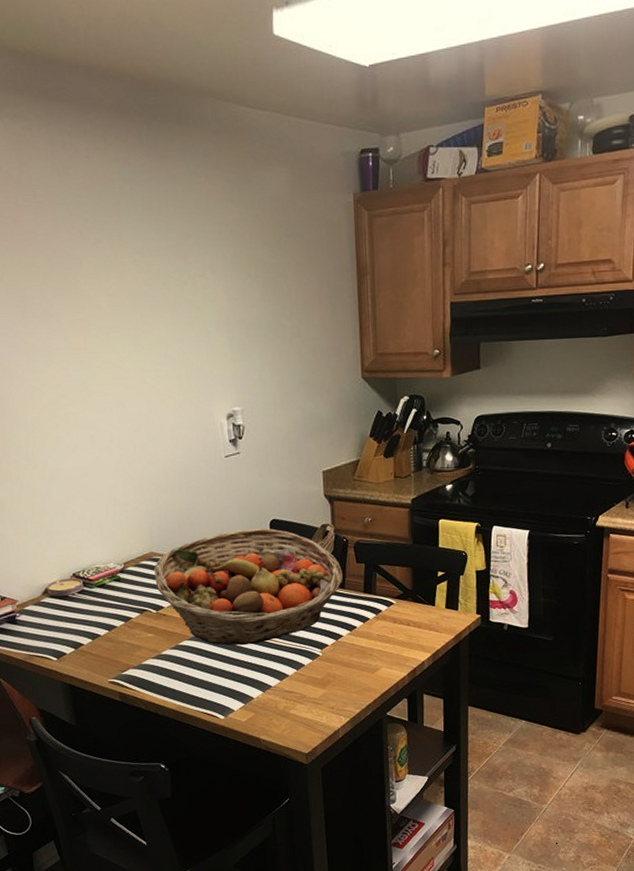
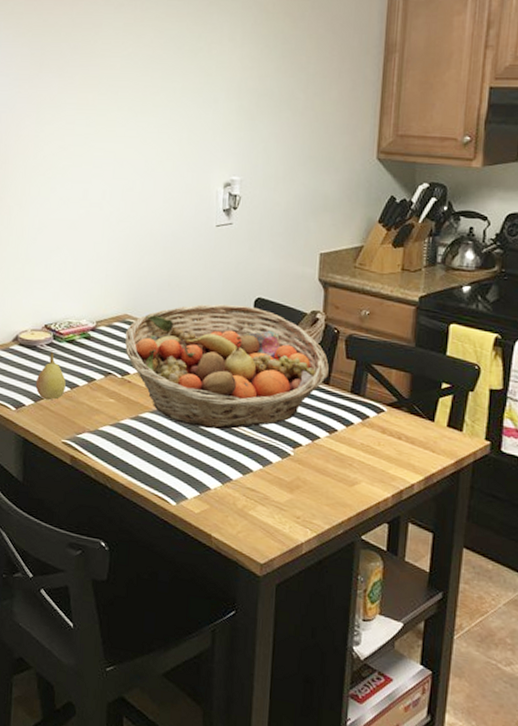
fruit: none [73,598,104,645] -> present [35,351,66,401]

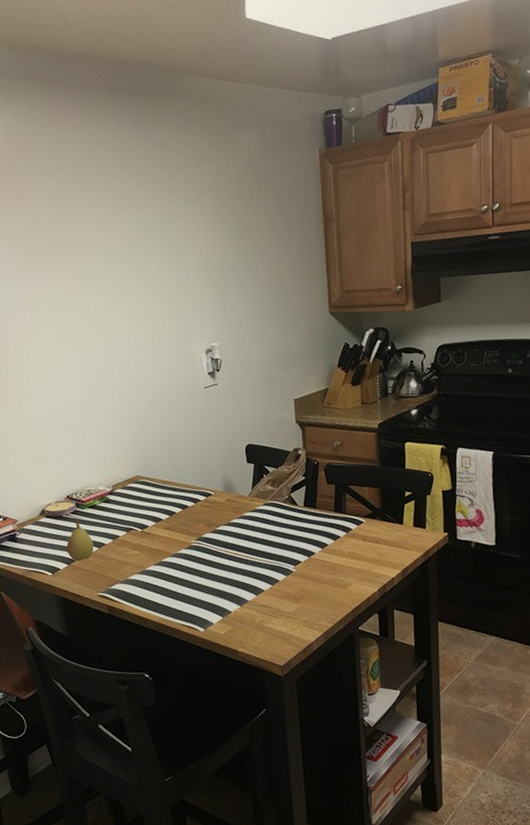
fruit basket: present [125,304,329,430] -> none [140,452,314,562]

